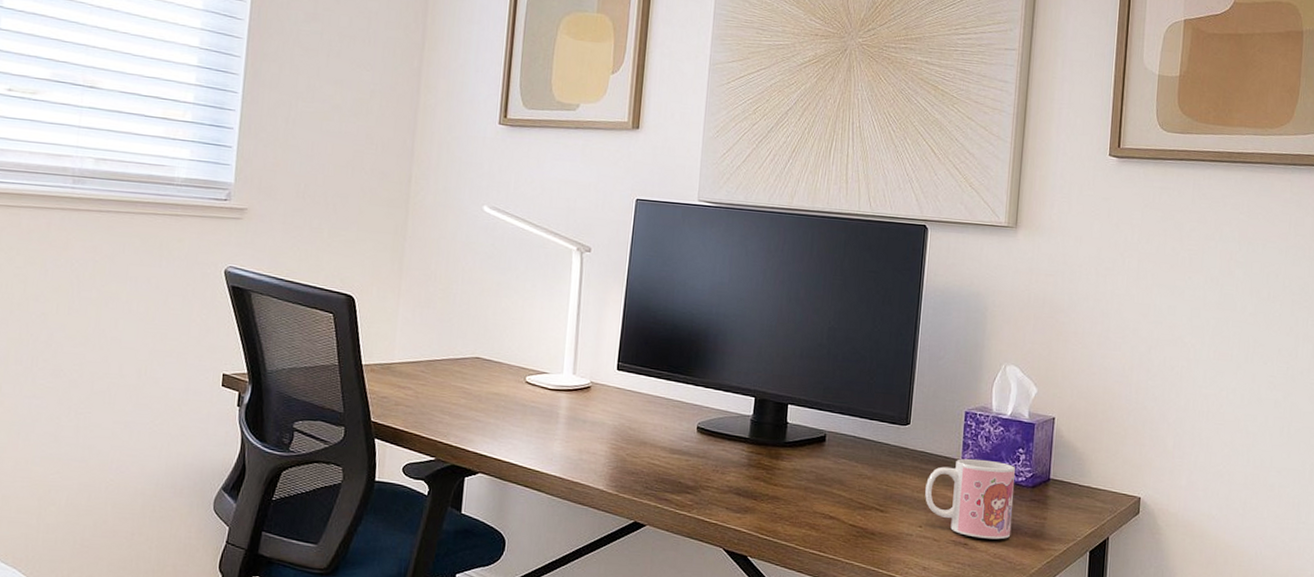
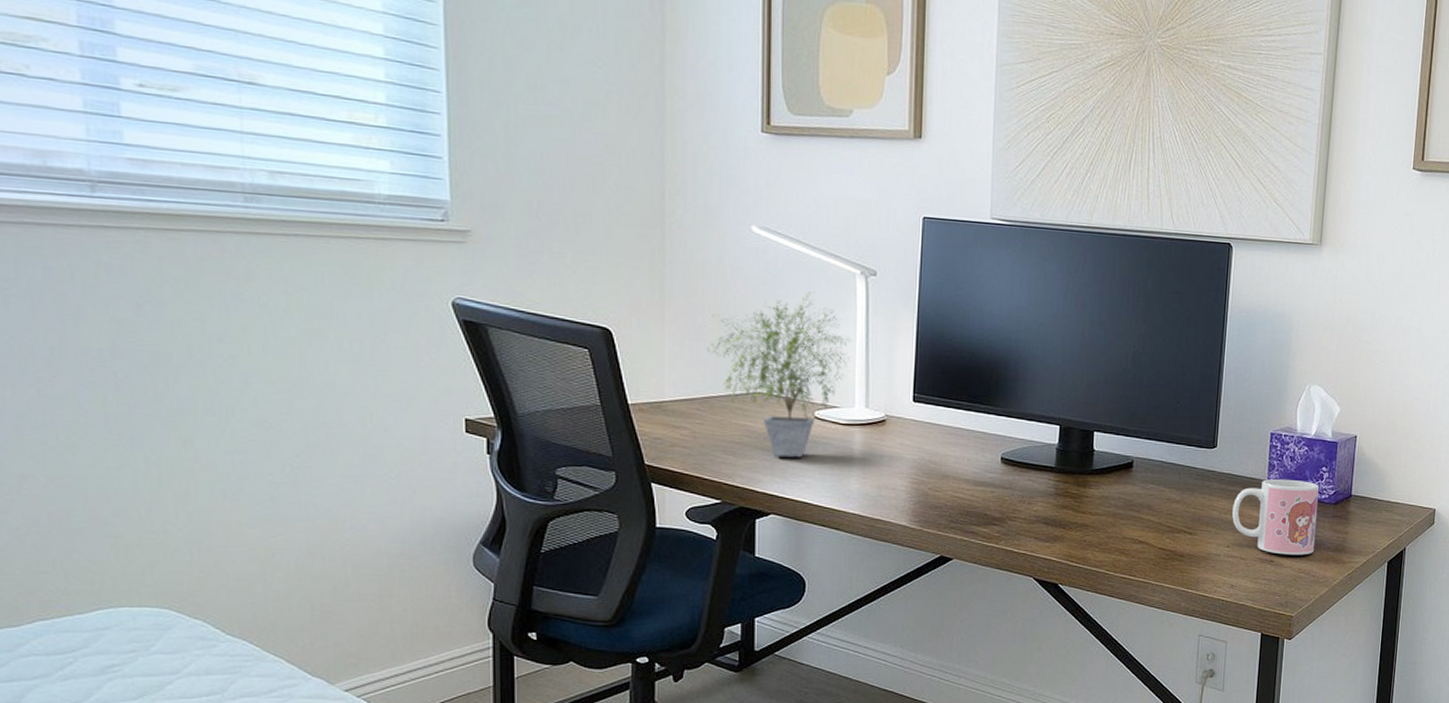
potted plant: none [435,266,564,420] -> present [706,292,851,458]

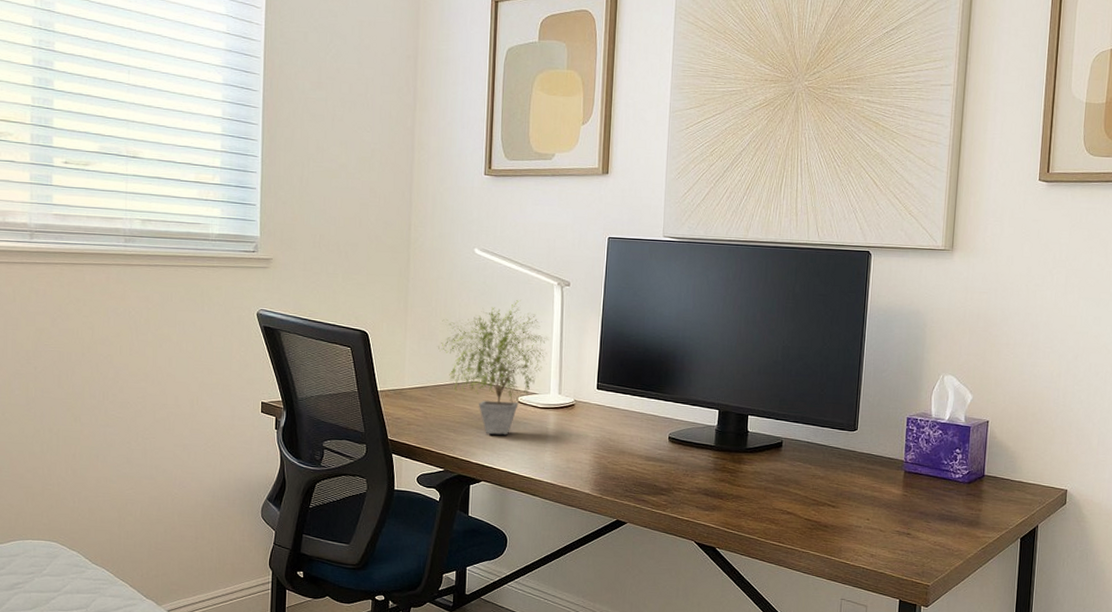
mug: present [1232,478,1319,555] -> none [872,459,953,530]

